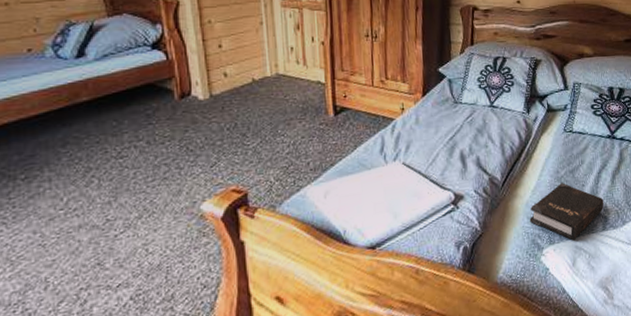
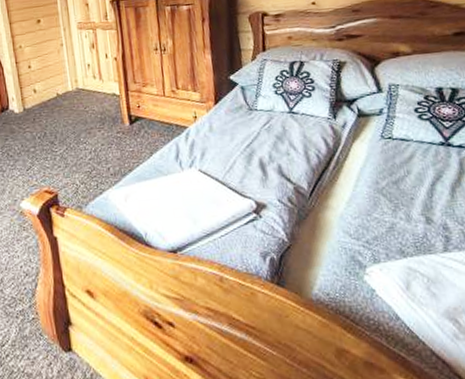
hardback book: present [529,183,604,241] -> none [345,195,443,261]

